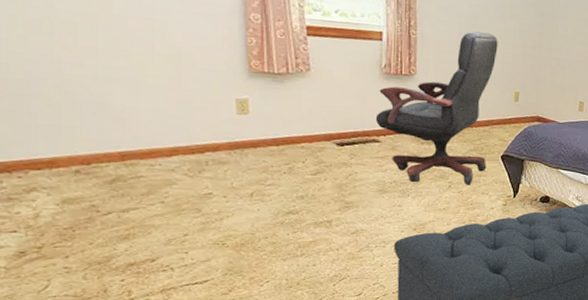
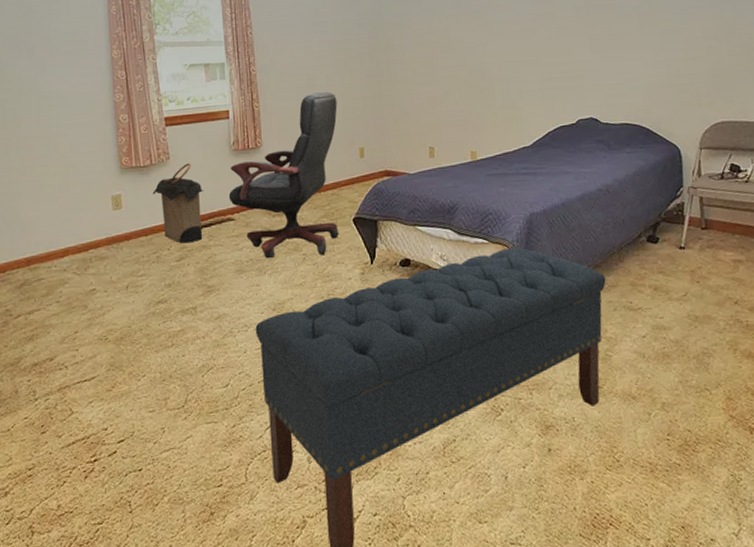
laundry hamper: none [288,78,348,159] -> present [153,163,204,243]

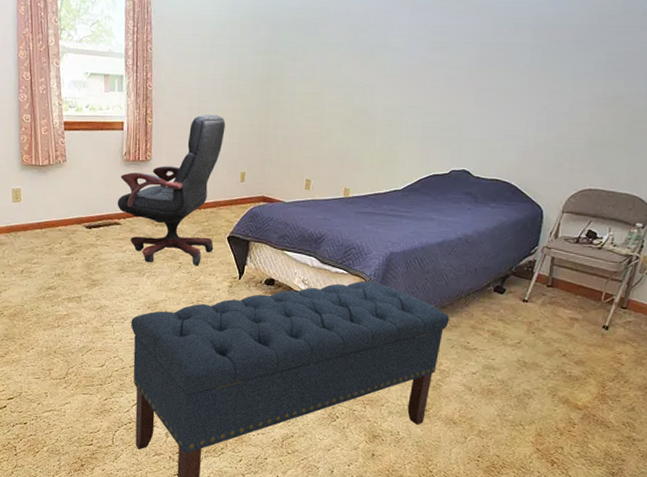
laundry hamper: present [153,163,204,243] -> none [49,167,95,240]

